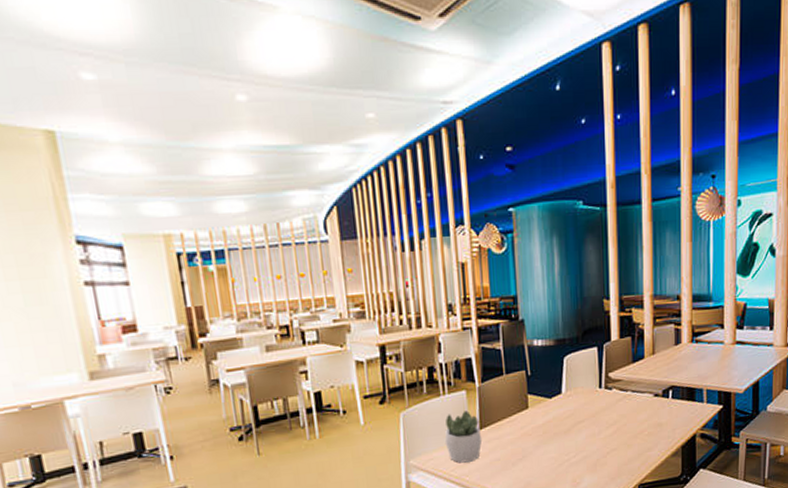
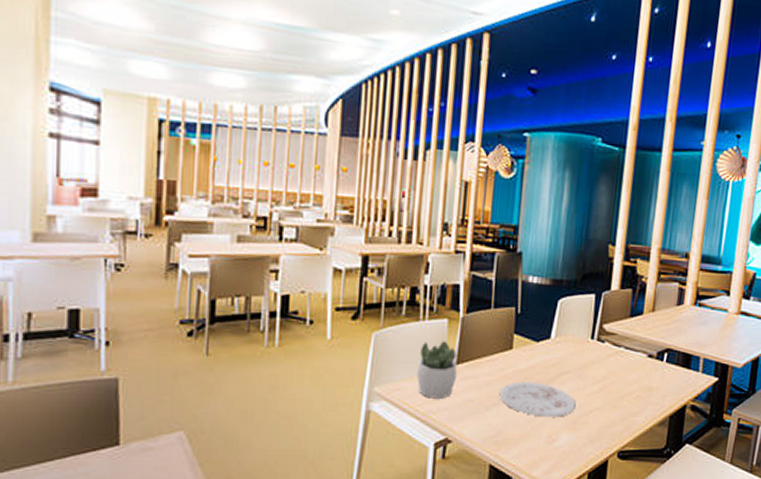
plate: none [523,434,594,465] -> present [499,381,576,417]

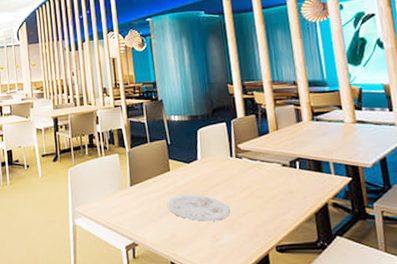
succulent plant: present [416,341,458,399] -> none [103,170,133,213]

